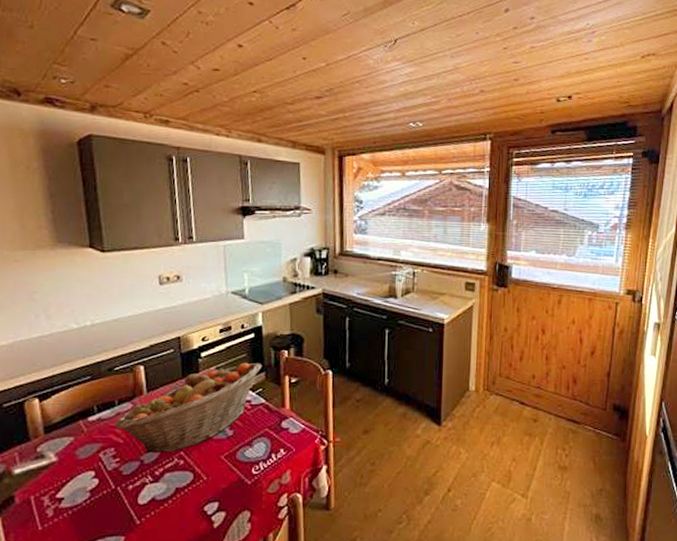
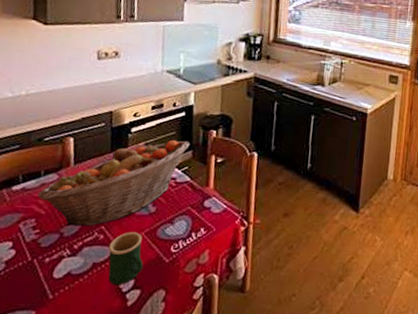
mug: none [190,456,226,508] -> present [108,231,144,285]

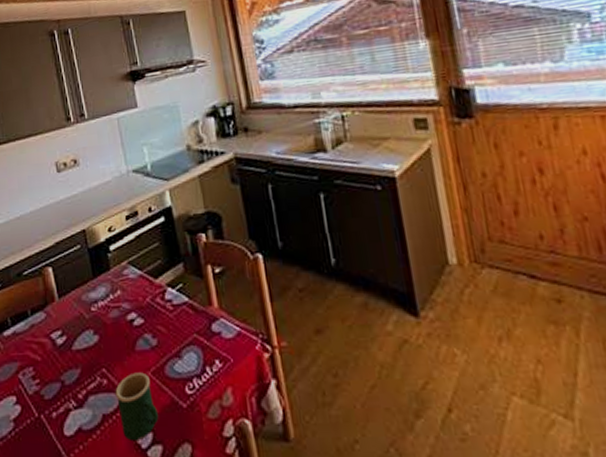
fruit basket: present [37,139,190,227] -> none [29,252,179,372]

